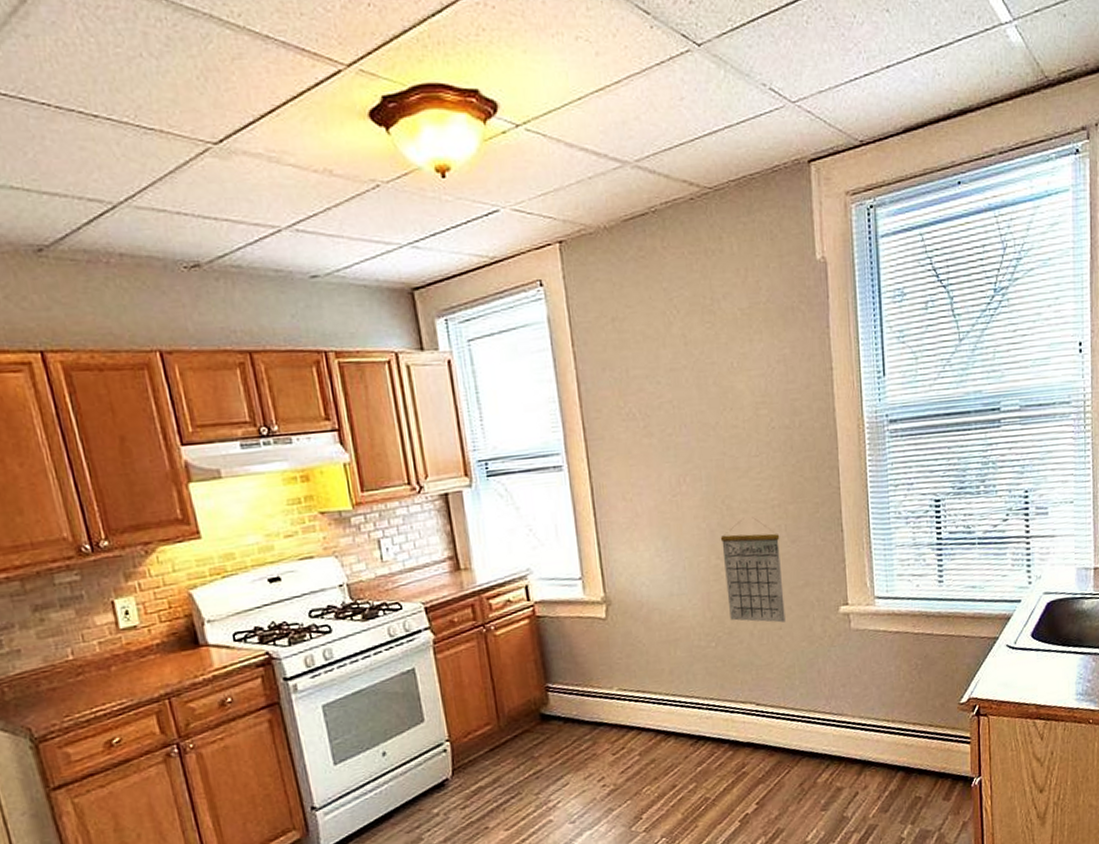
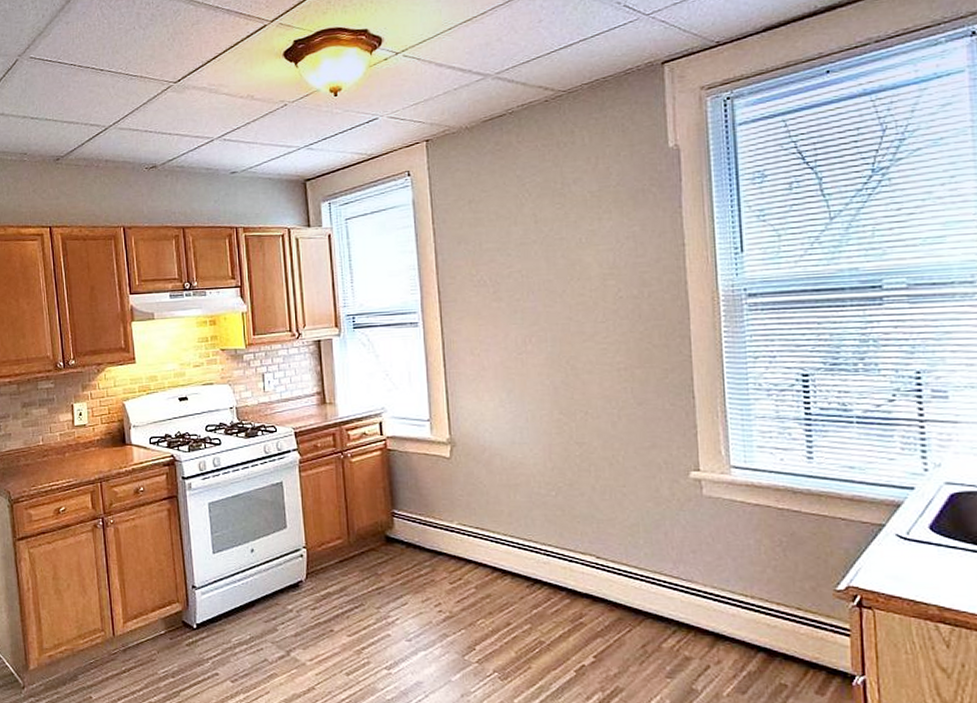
calendar: present [720,517,786,623] -> none [563,378,630,481]

